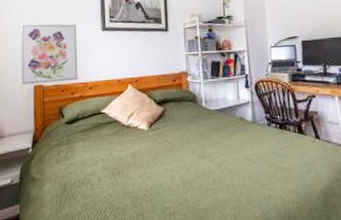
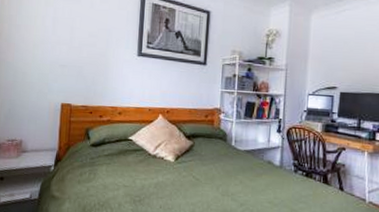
wall art: present [20,23,78,86] -> none [48,37,112,104]

